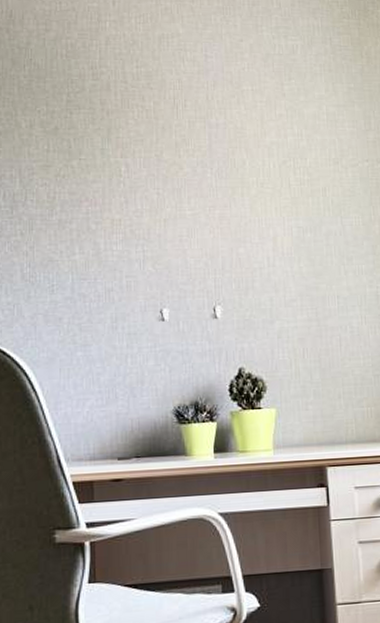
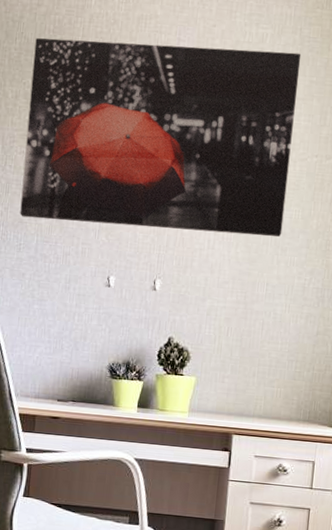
wall art: none [47,61,345,255] -> present [20,38,302,237]

